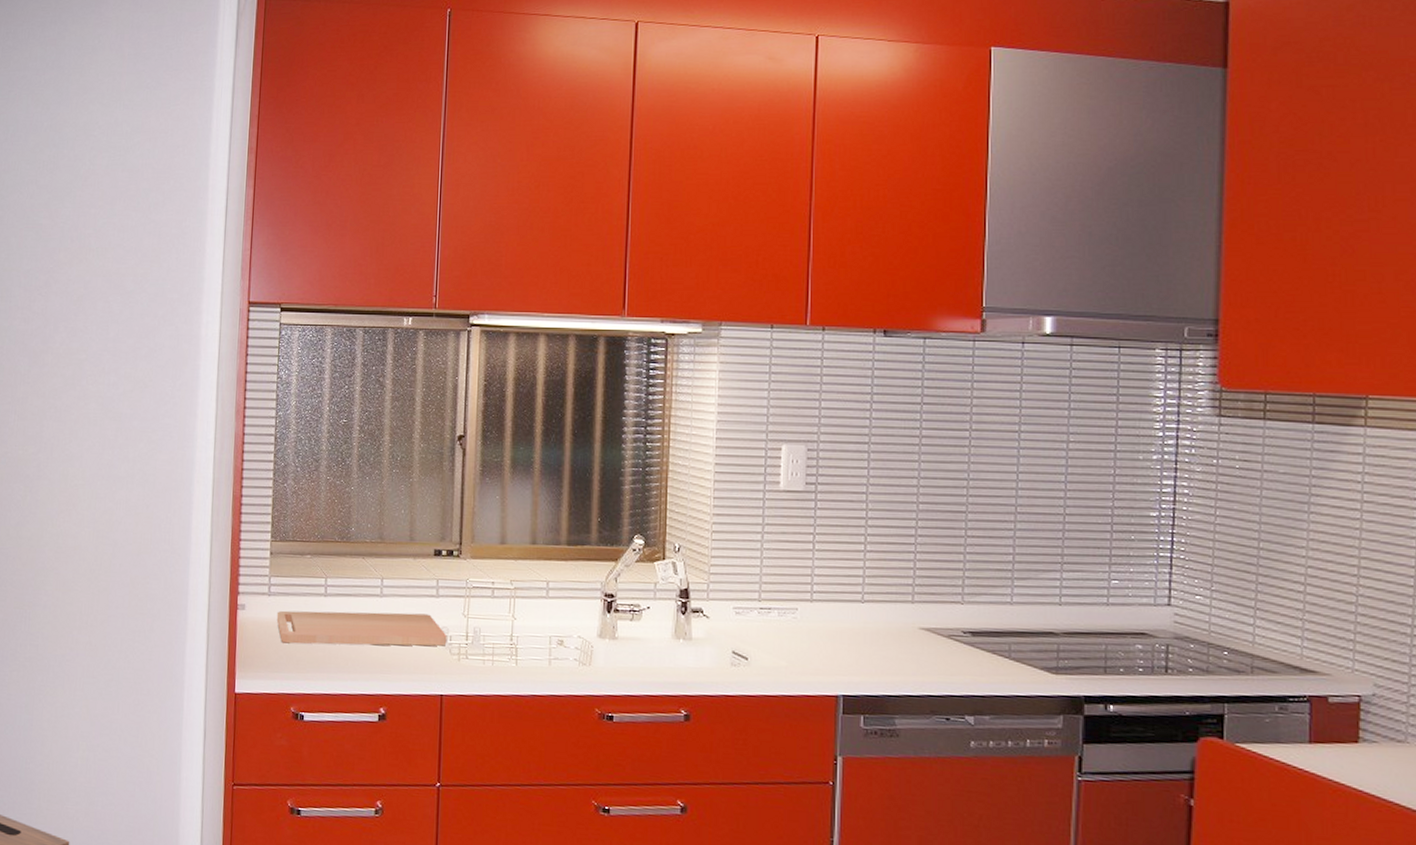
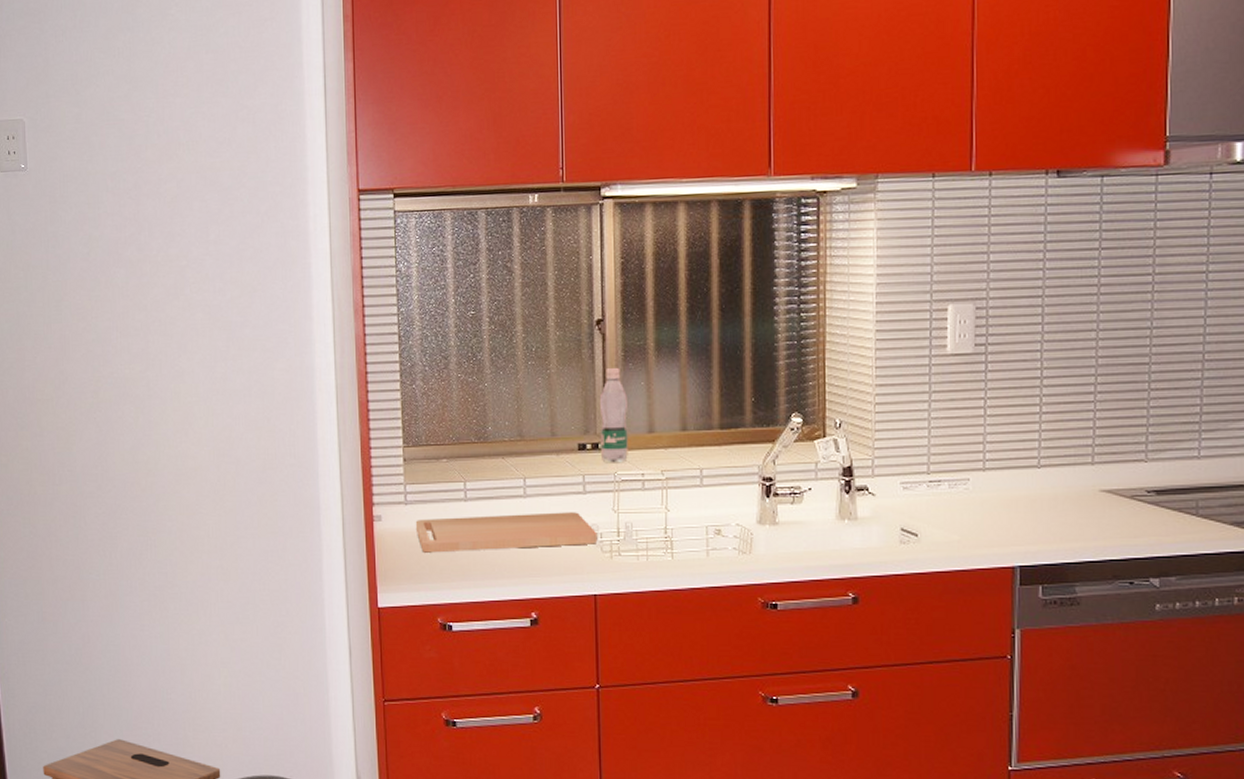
bottle: none [454,480,482,572] -> present [599,367,628,465]

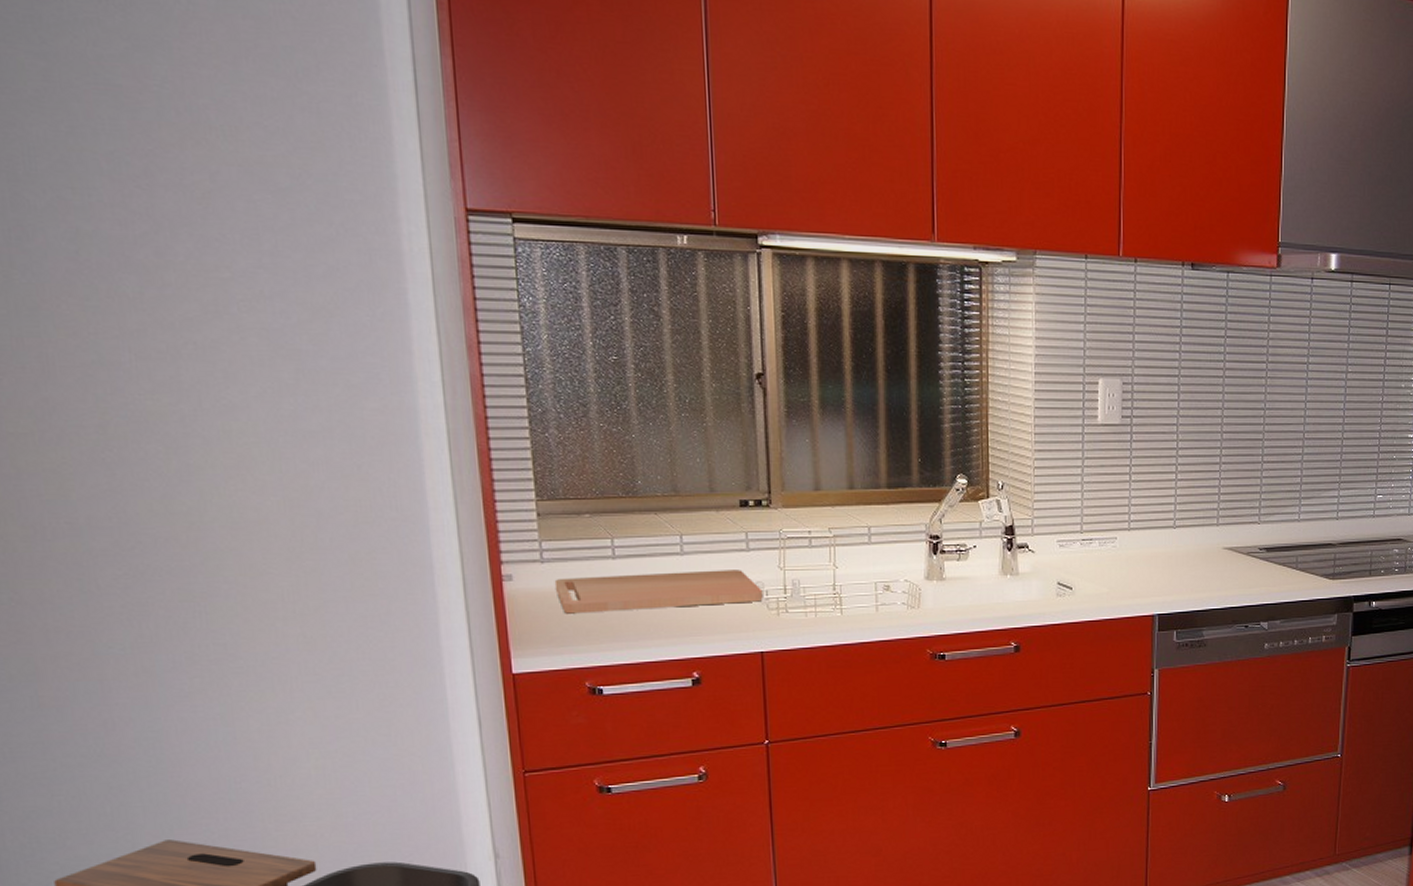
bottle: present [599,367,628,465] -> none [761,423,794,522]

